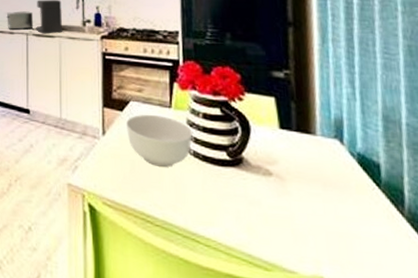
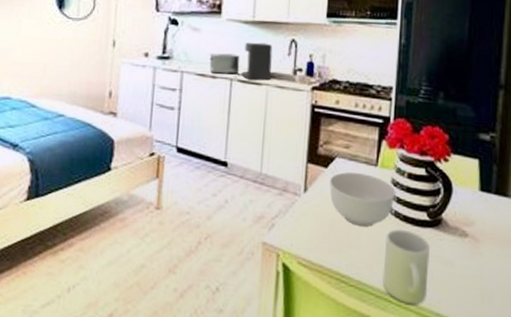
cup: none [186,169,236,245] -> present [382,229,430,305]

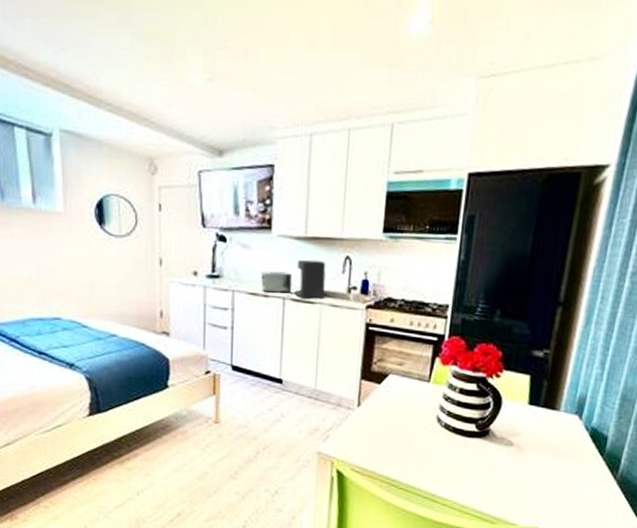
bowl: present [330,172,396,227] -> none [382,387,447,437]
cup: present [382,229,430,305] -> none [430,439,476,504]

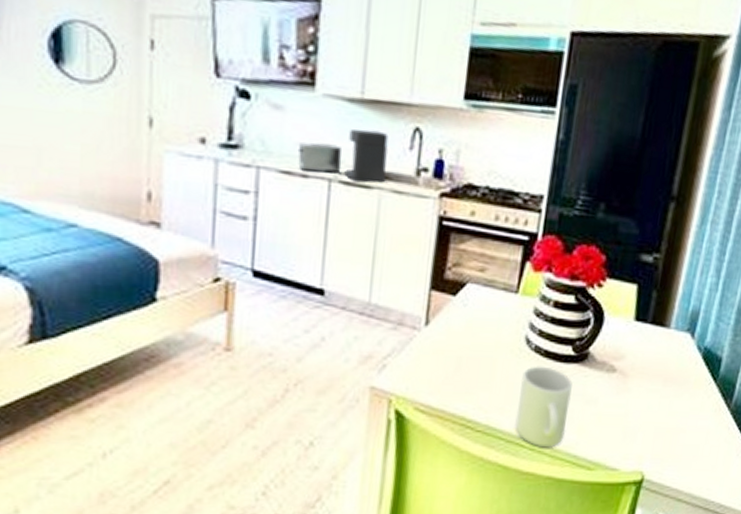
cup: none [430,439,476,504] -> present [515,366,573,448]

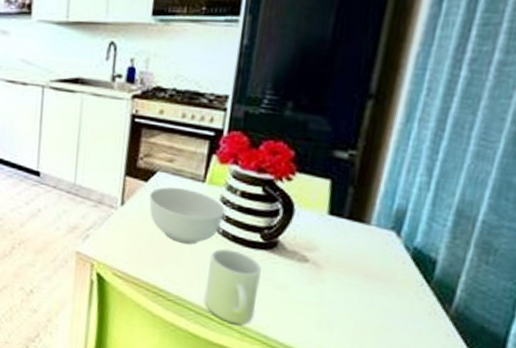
toaster: present [297,142,343,174] -> none [19,58,53,81]
coffee maker: present [344,129,389,183] -> none [54,45,89,88]
bowl: none [457,300,538,364] -> present [149,187,225,244]

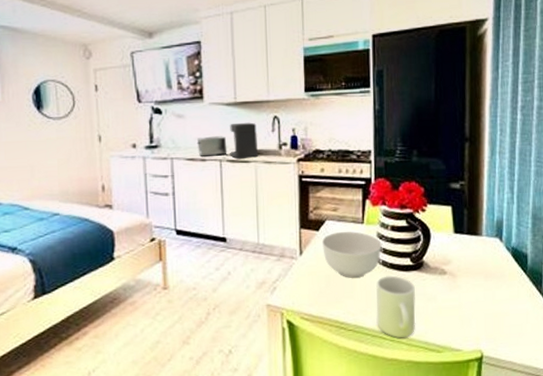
toaster: none [19,58,53,81] -> present [196,136,227,158]
coffee maker: none [54,45,89,88] -> present [230,122,259,160]

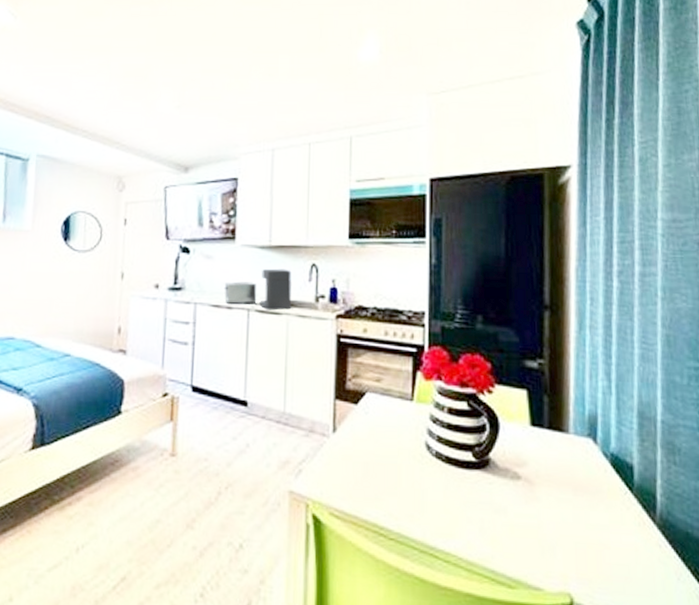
bowl: present [322,231,382,278] -> none [361,408,435,470]
cup: present [375,275,416,338] -> none [426,472,479,560]

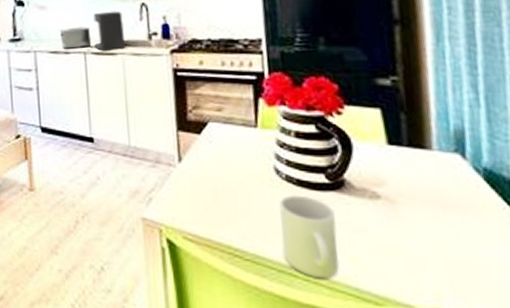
cup: none [426,472,479,560] -> present [278,195,340,279]

